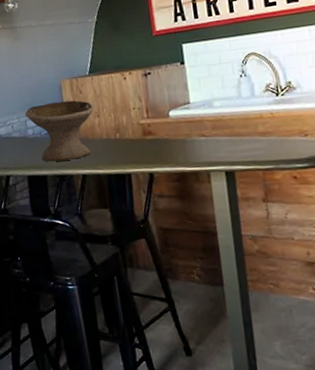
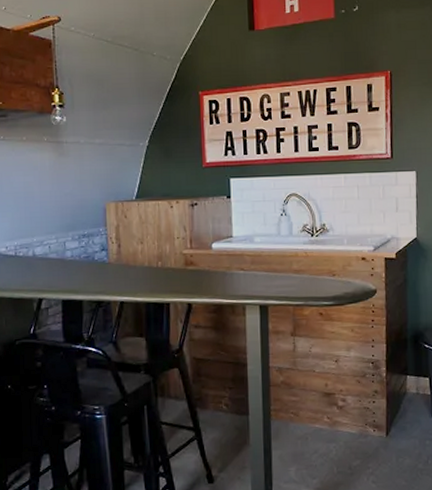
bowl: present [24,100,95,162] -> none [64,225,139,287]

